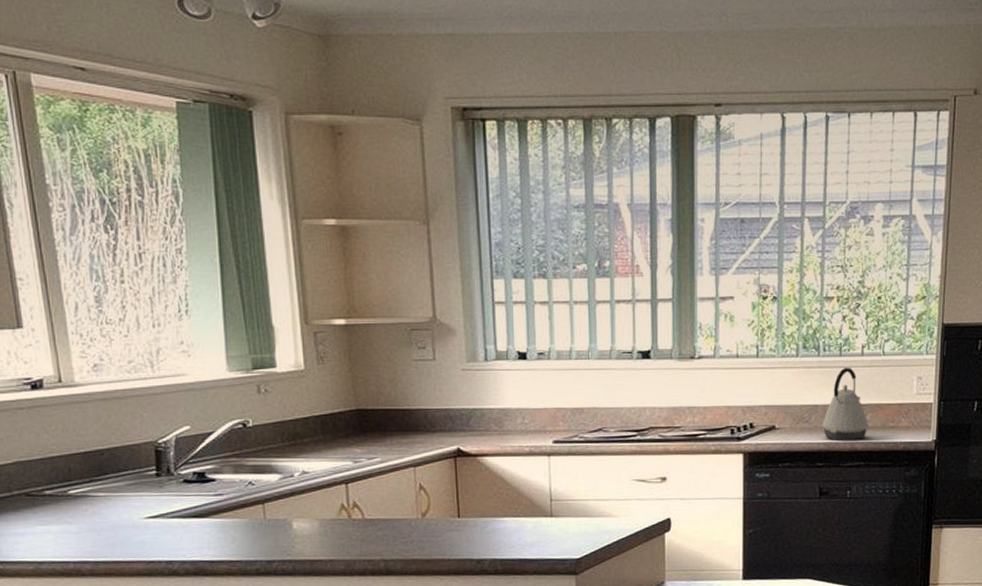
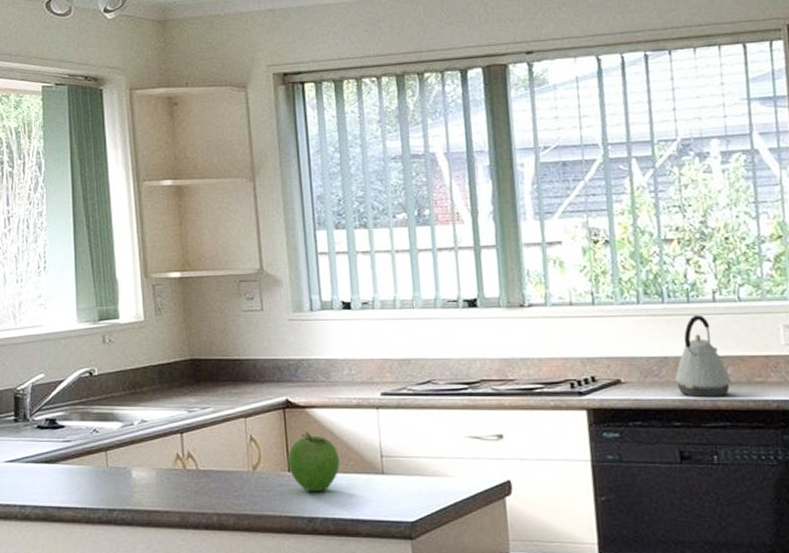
fruit: none [458,479,510,536] -> present [288,431,340,492]

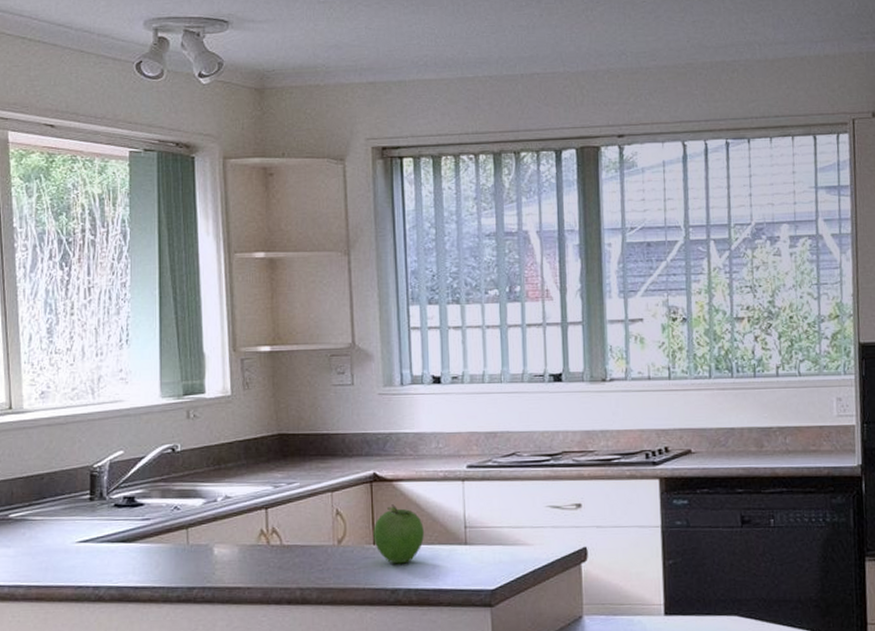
kettle: present [674,314,731,398] -> none [739,388,789,466]

